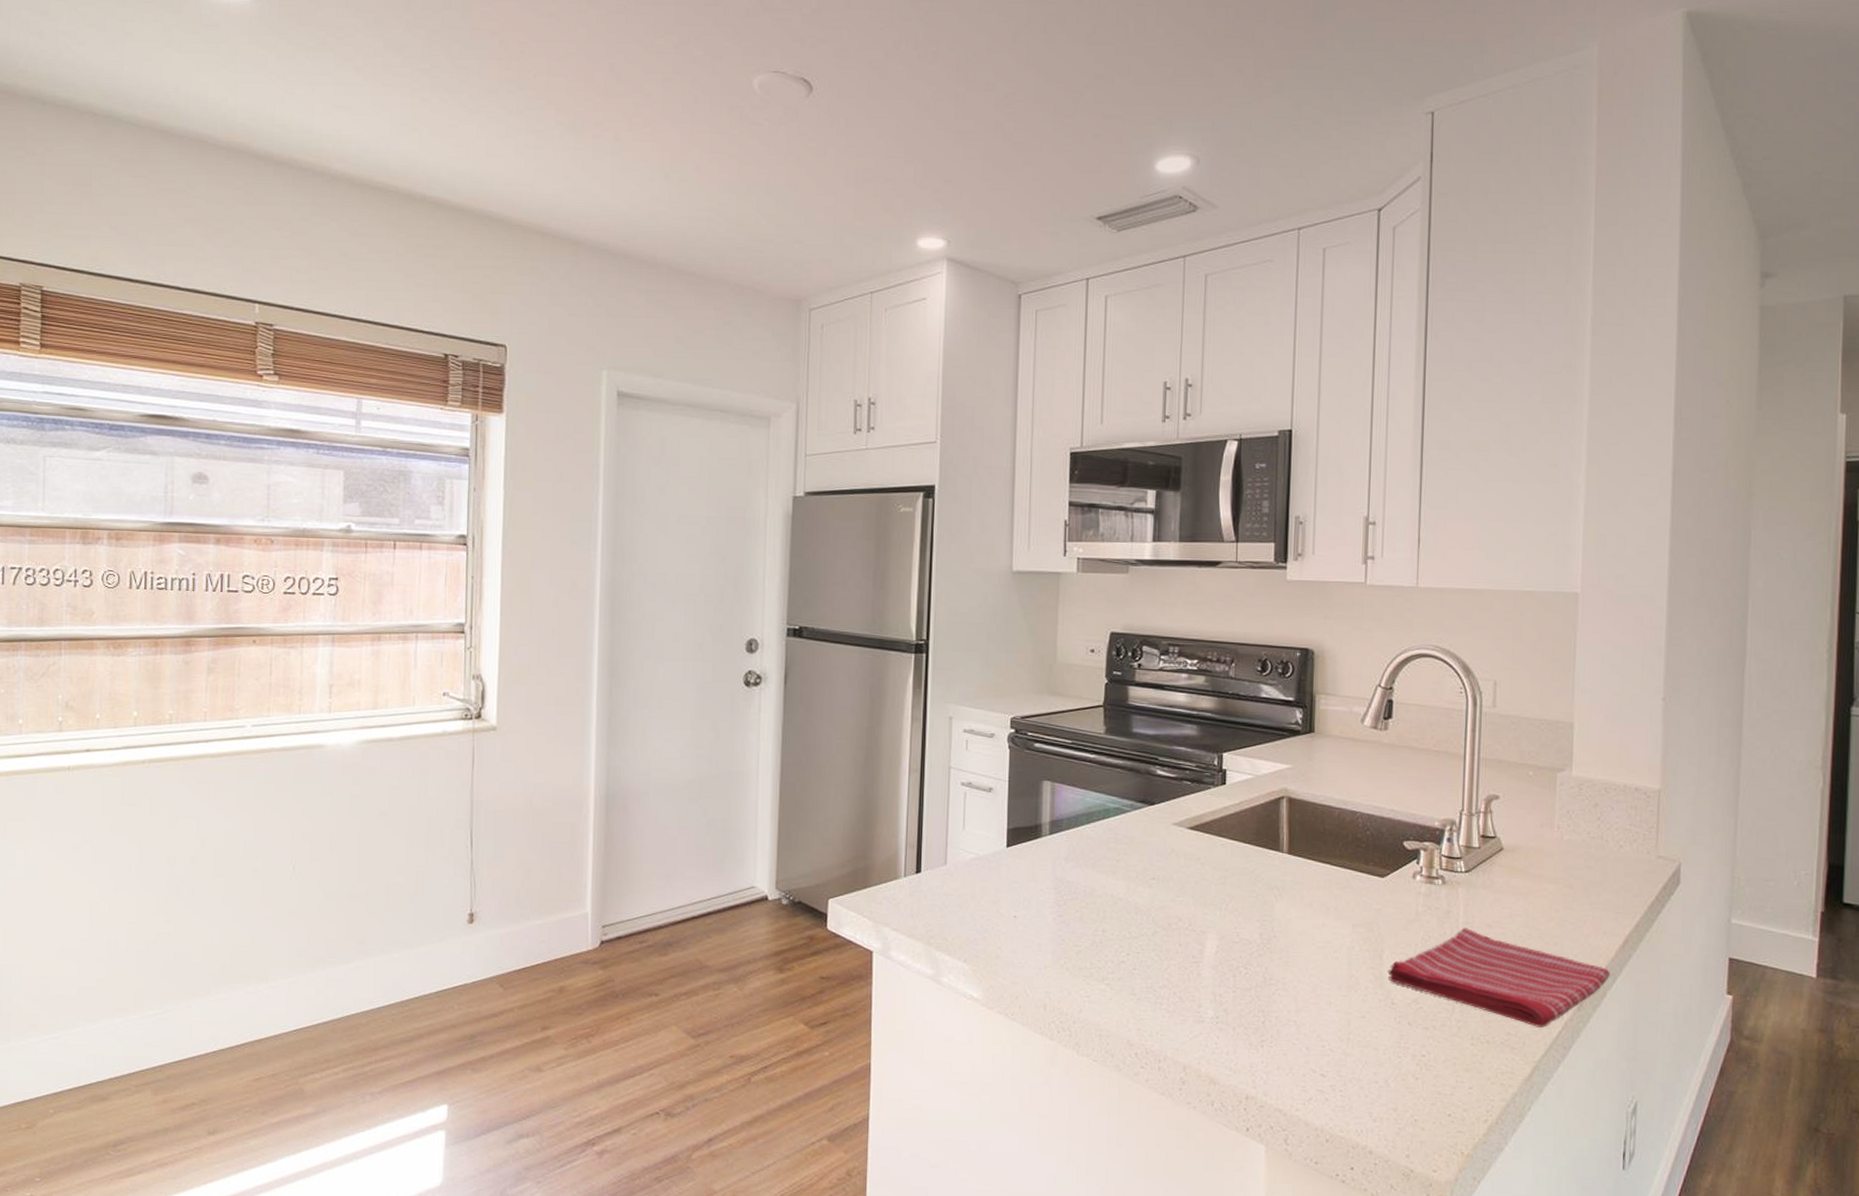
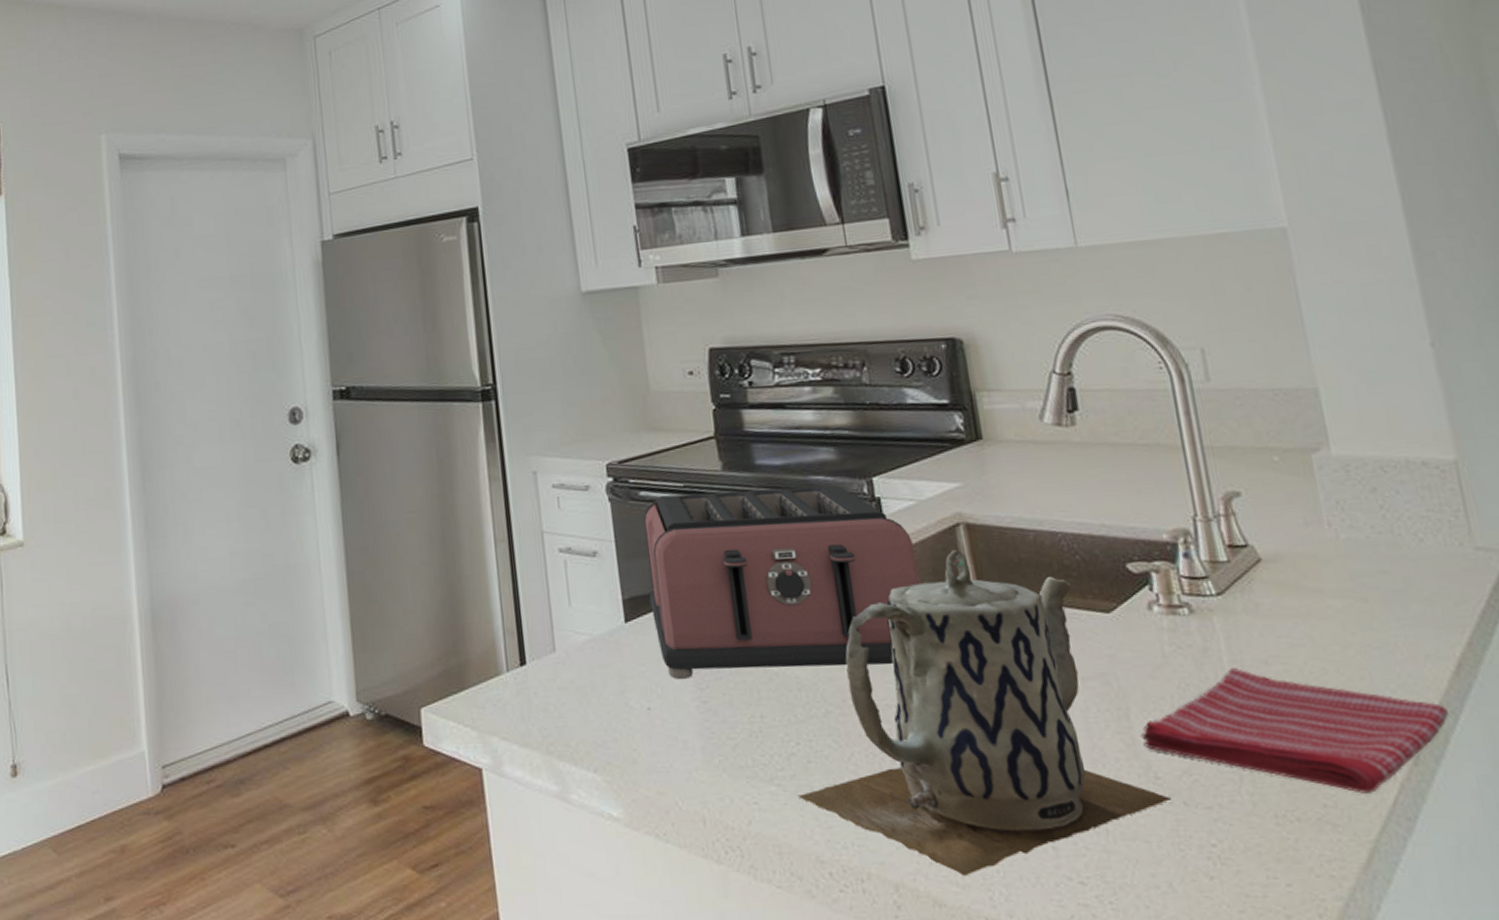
toaster: none [1029,749,1246,900] -> present [644,485,920,680]
teapot: none [1121,817,1401,1063] -> present [797,550,1172,875]

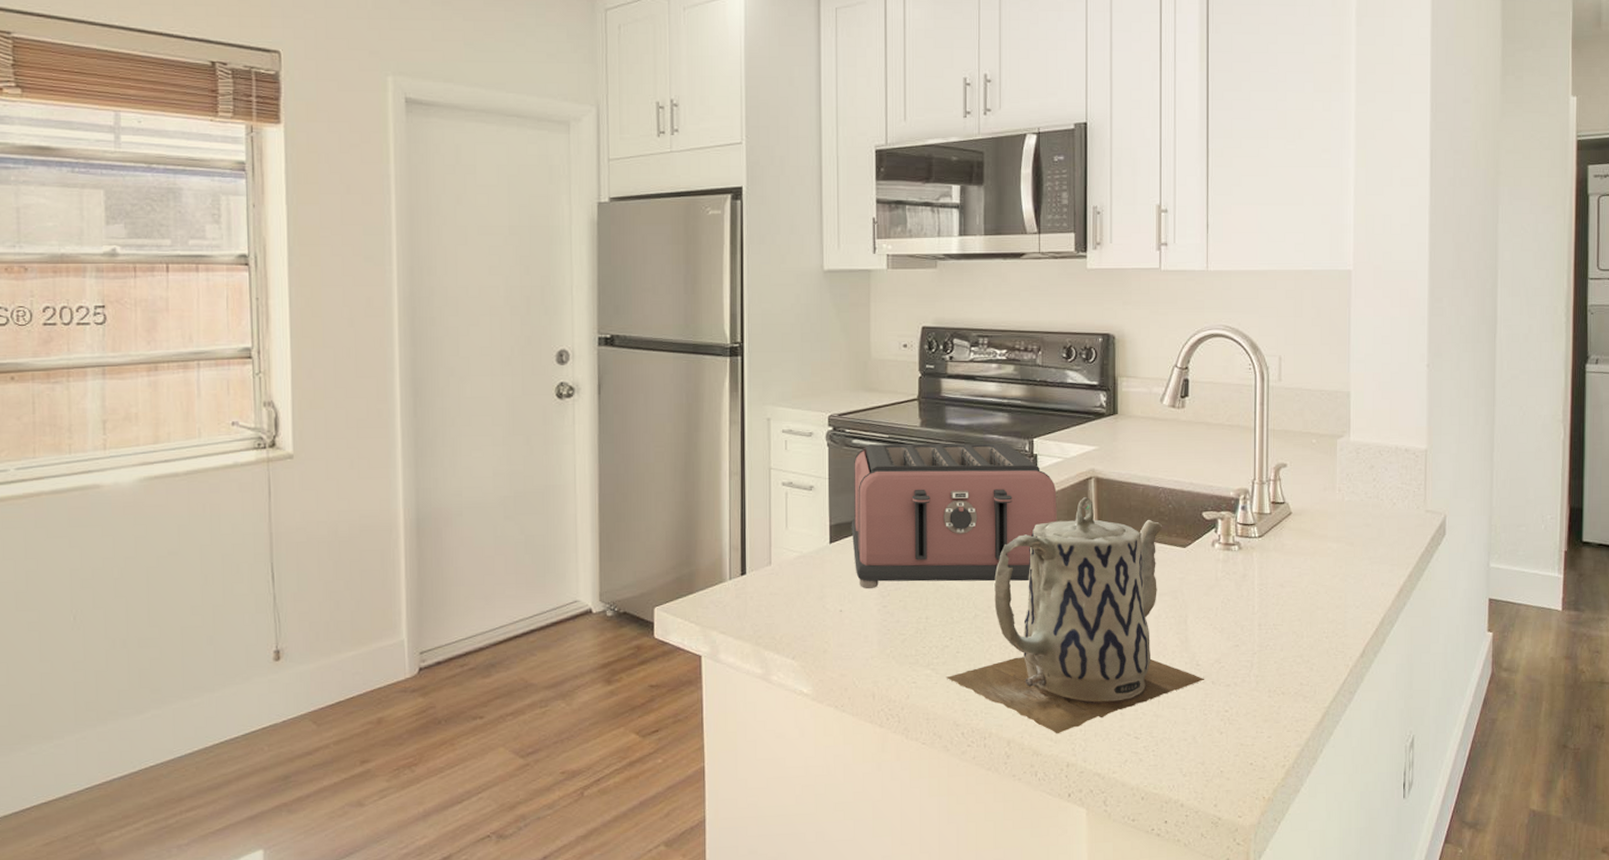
dish towel: present [1141,668,1449,794] -> none [1192,589,1388,676]

